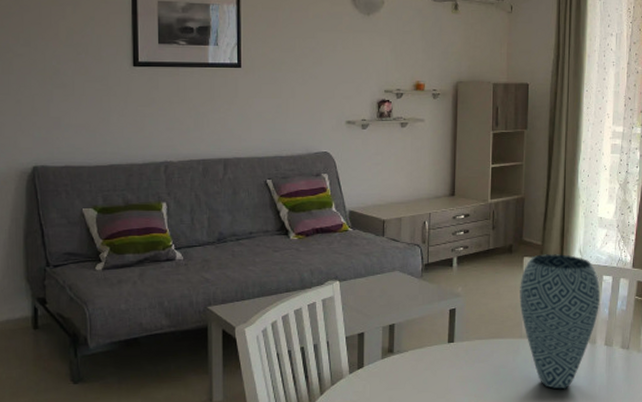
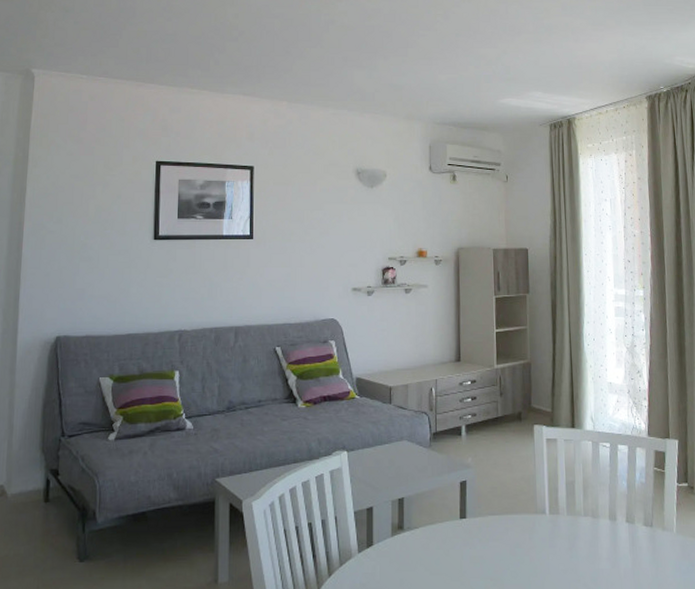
vase: present [519,254,600,389] -> none [531,422,617,572]

